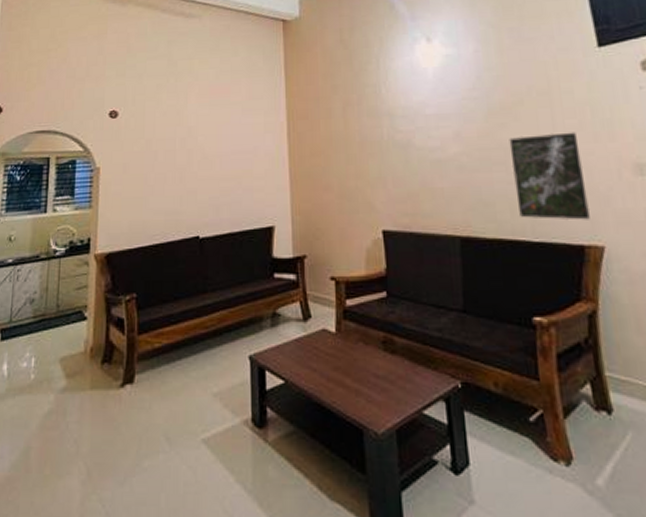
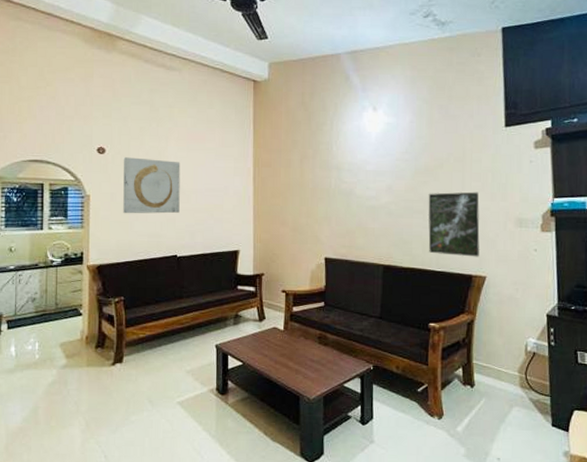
wall art: none [137,119,202,188] -> present [123,157,181,214]

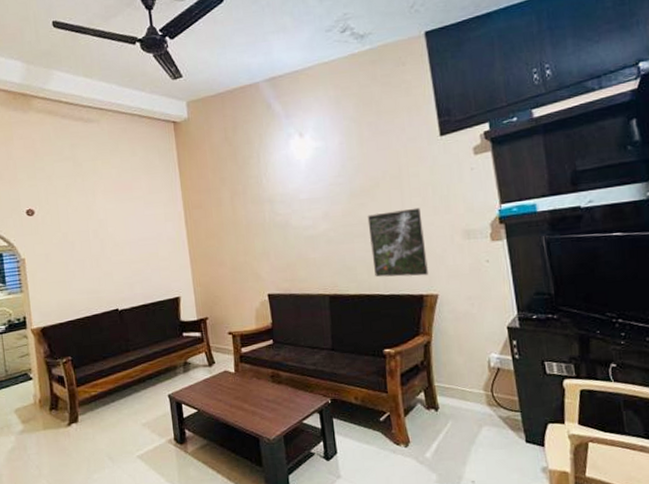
wall art: present [123,157,181,214] -> none [53,214,116,274]

